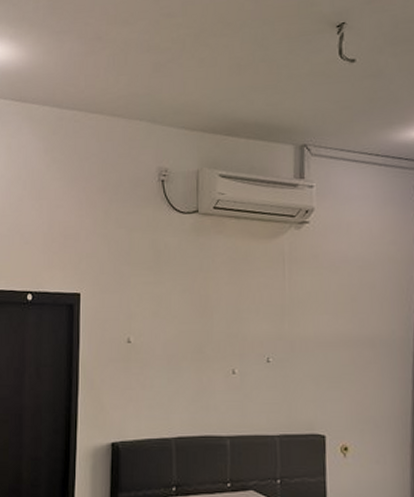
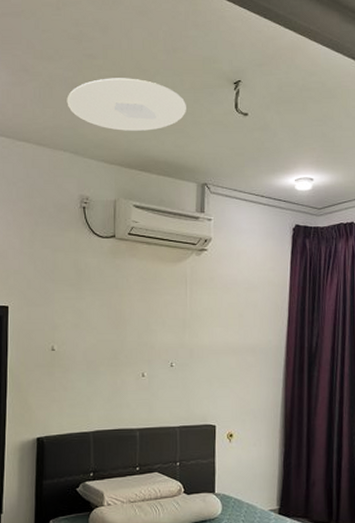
ceiling light: none [143,34,279,93] -> present [67,78,186,131]

